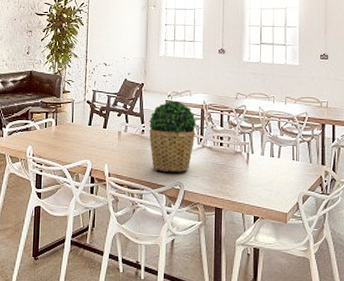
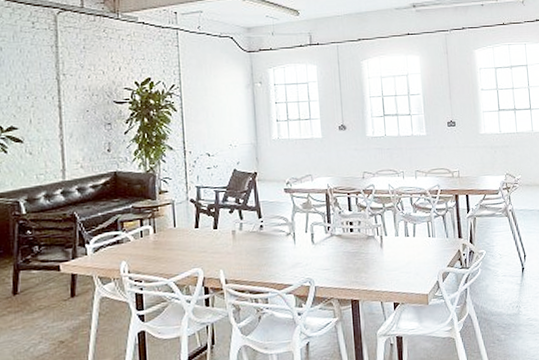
potted plant: present [148,100,196,172] -> none [266,187,322,270]

